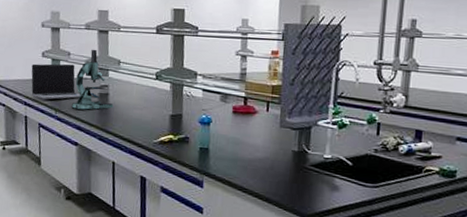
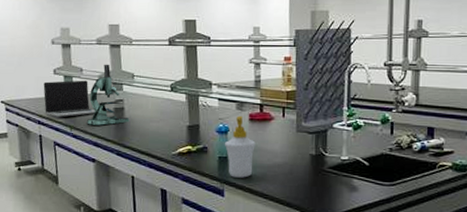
soap bottle: none [206,107,238,171] -> present [224,115,256,178]

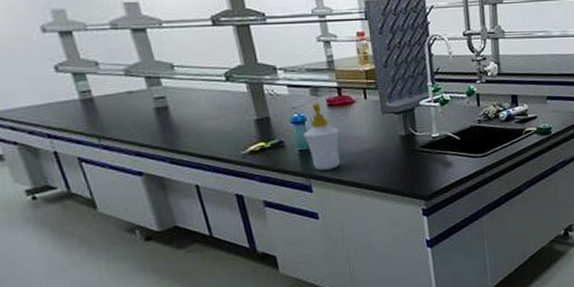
laptop computer: present [43,80,96,118] -> none [43,76,130,128]
microscope: present [87,64,130,126] -> none [116,53,179,132]

